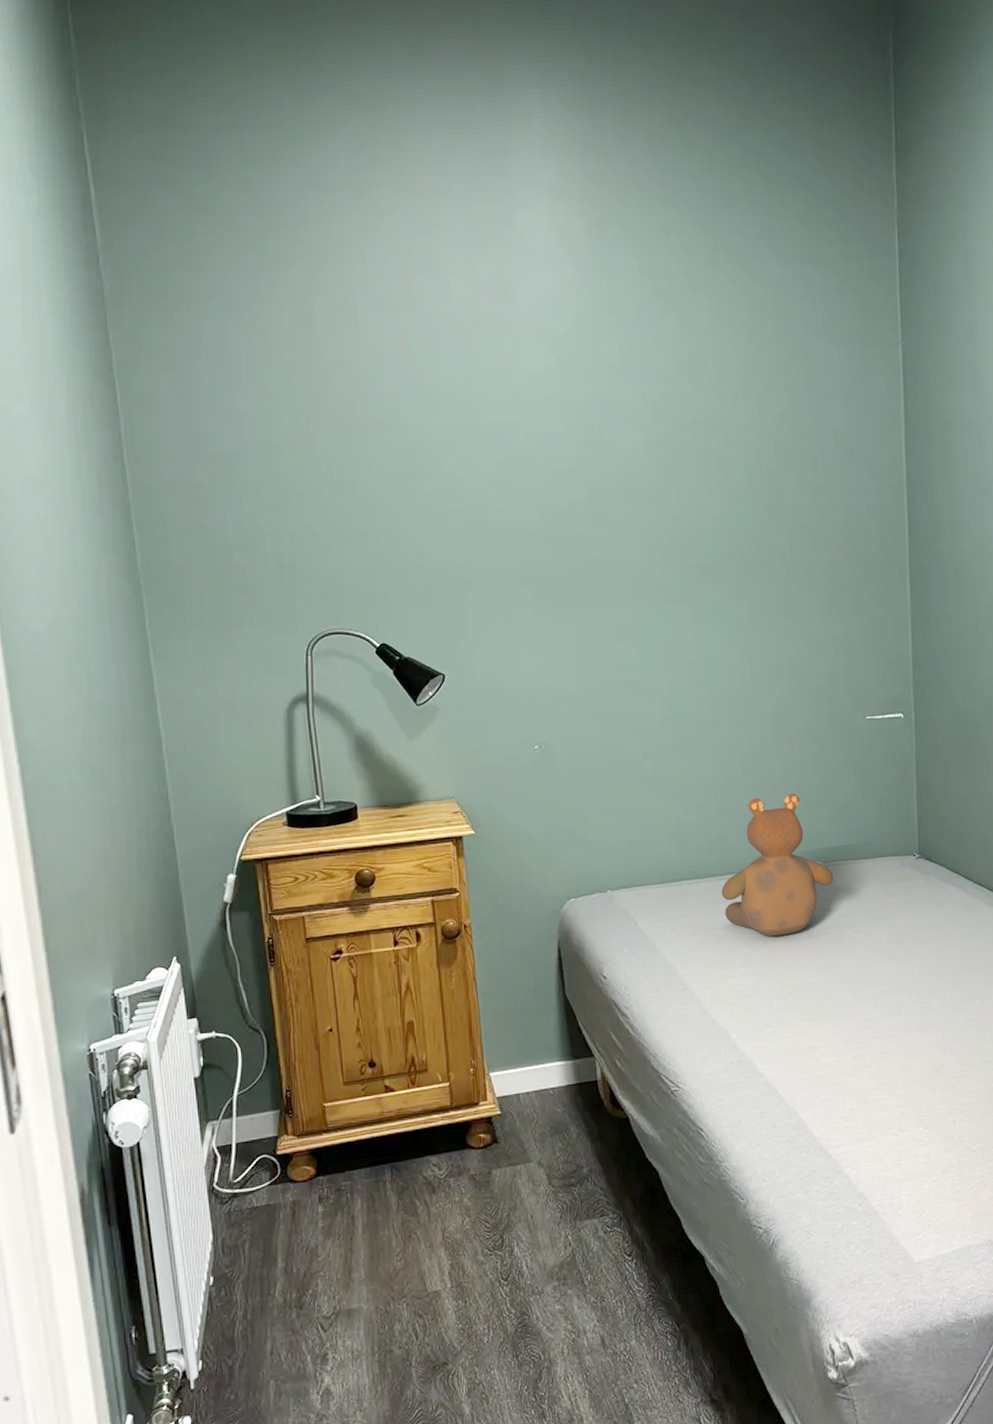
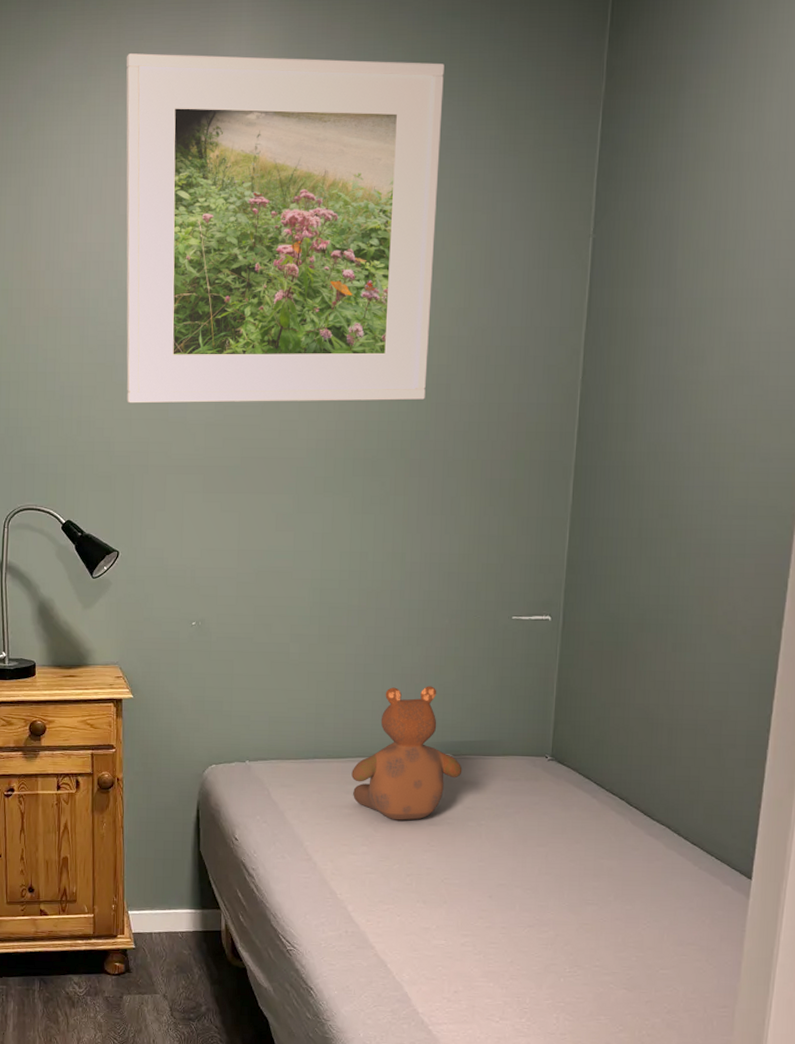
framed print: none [408,148,758,514] -> present [126,53,444,404]

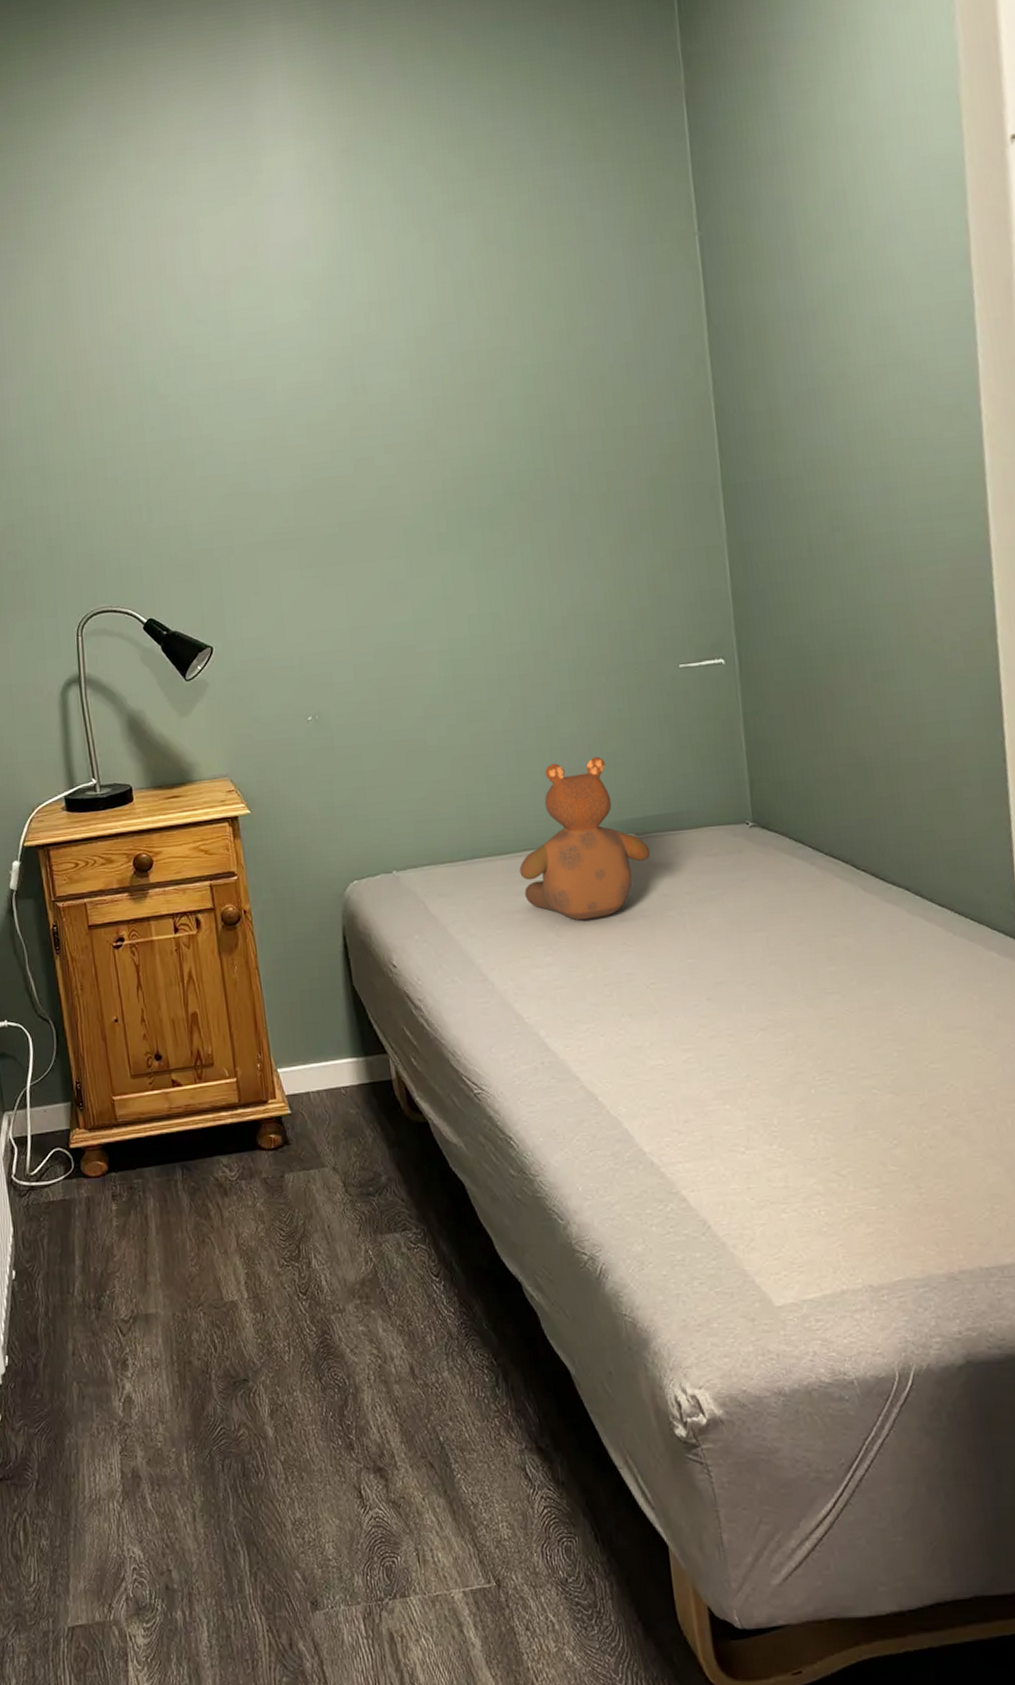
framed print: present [126,53,444,404] -> none [153,75,539,480]

